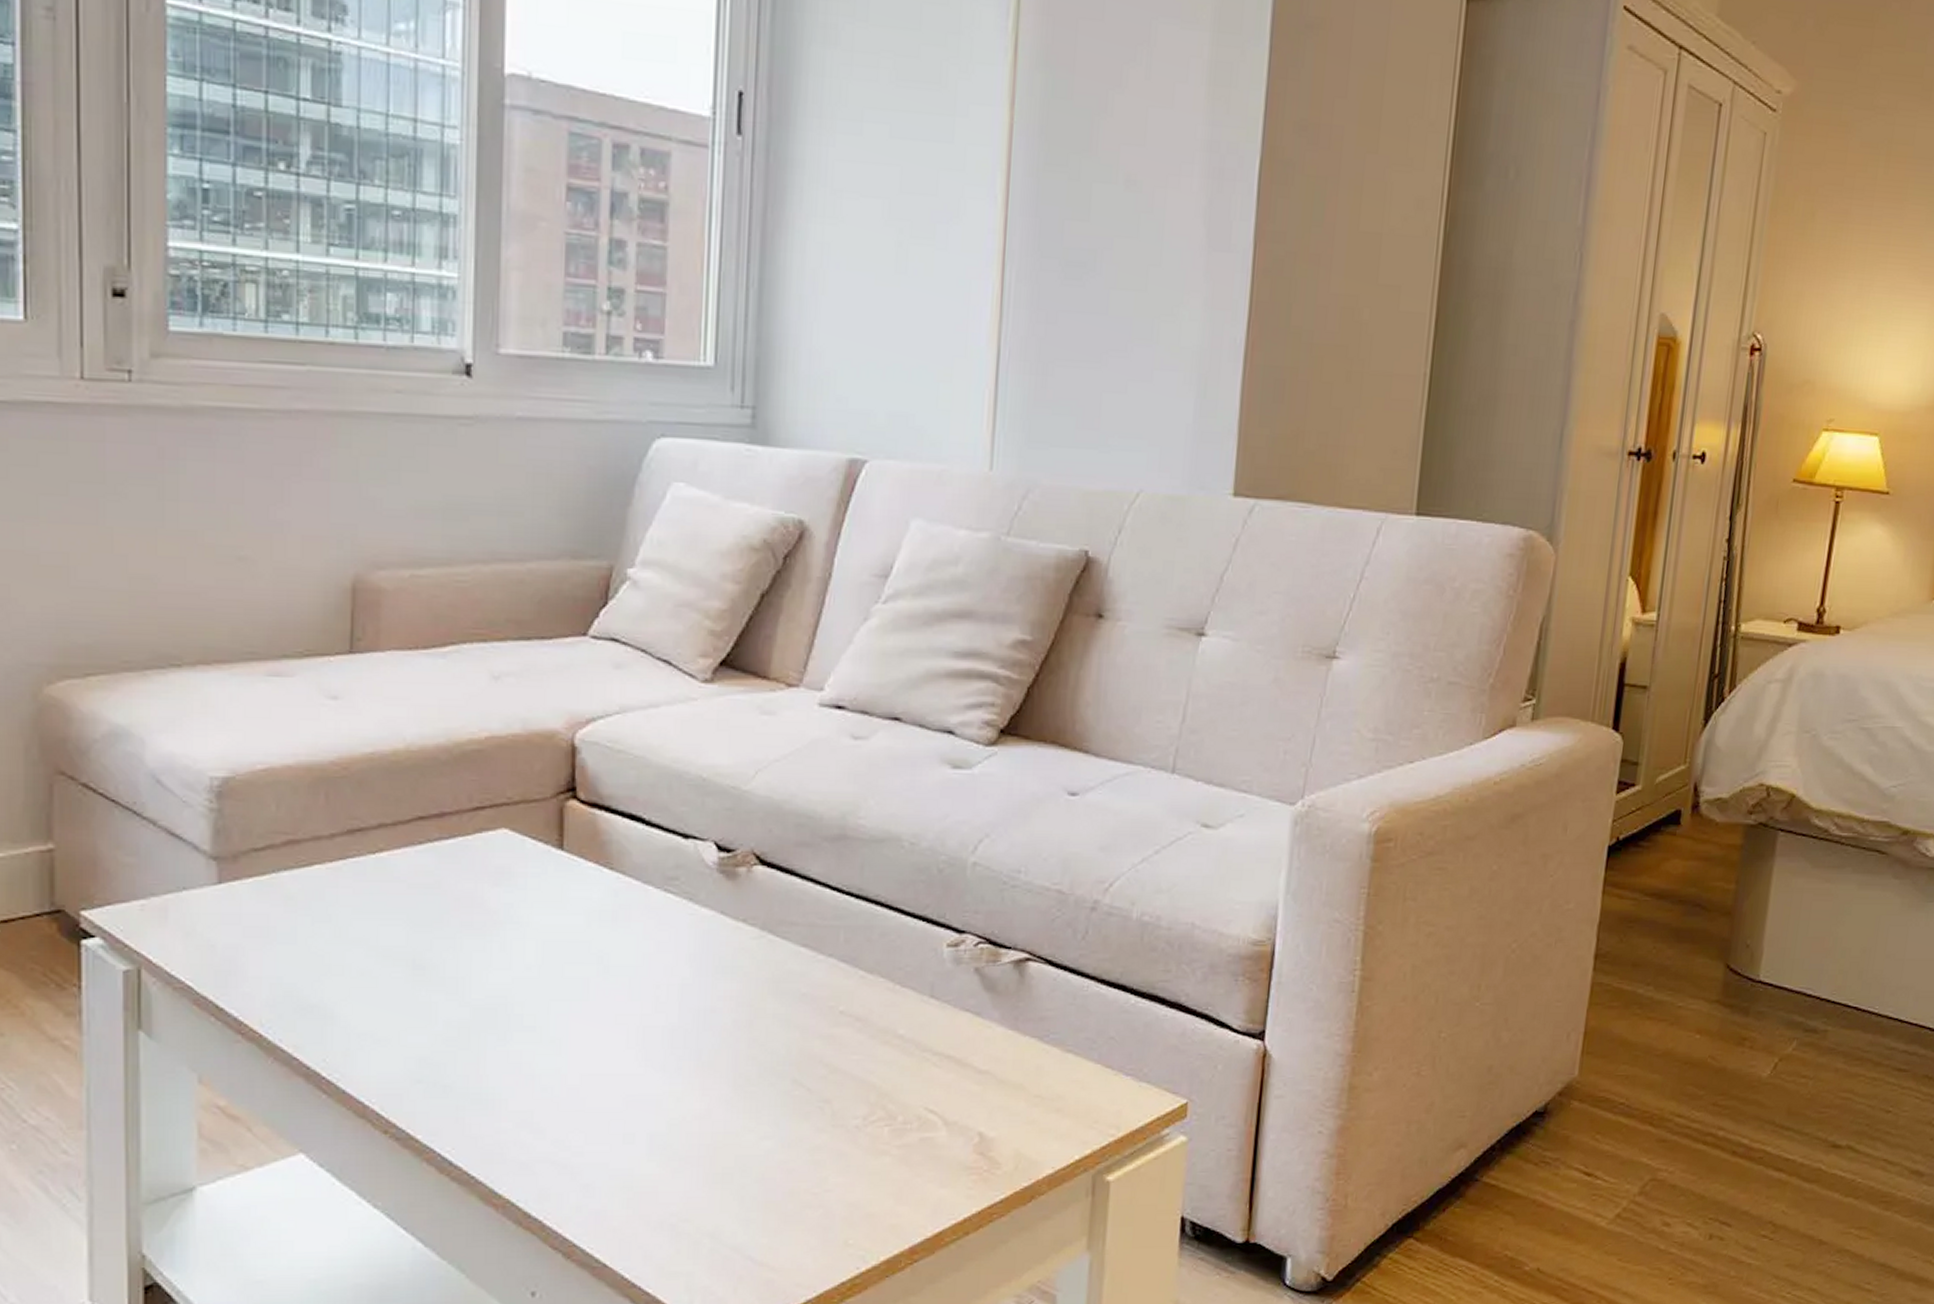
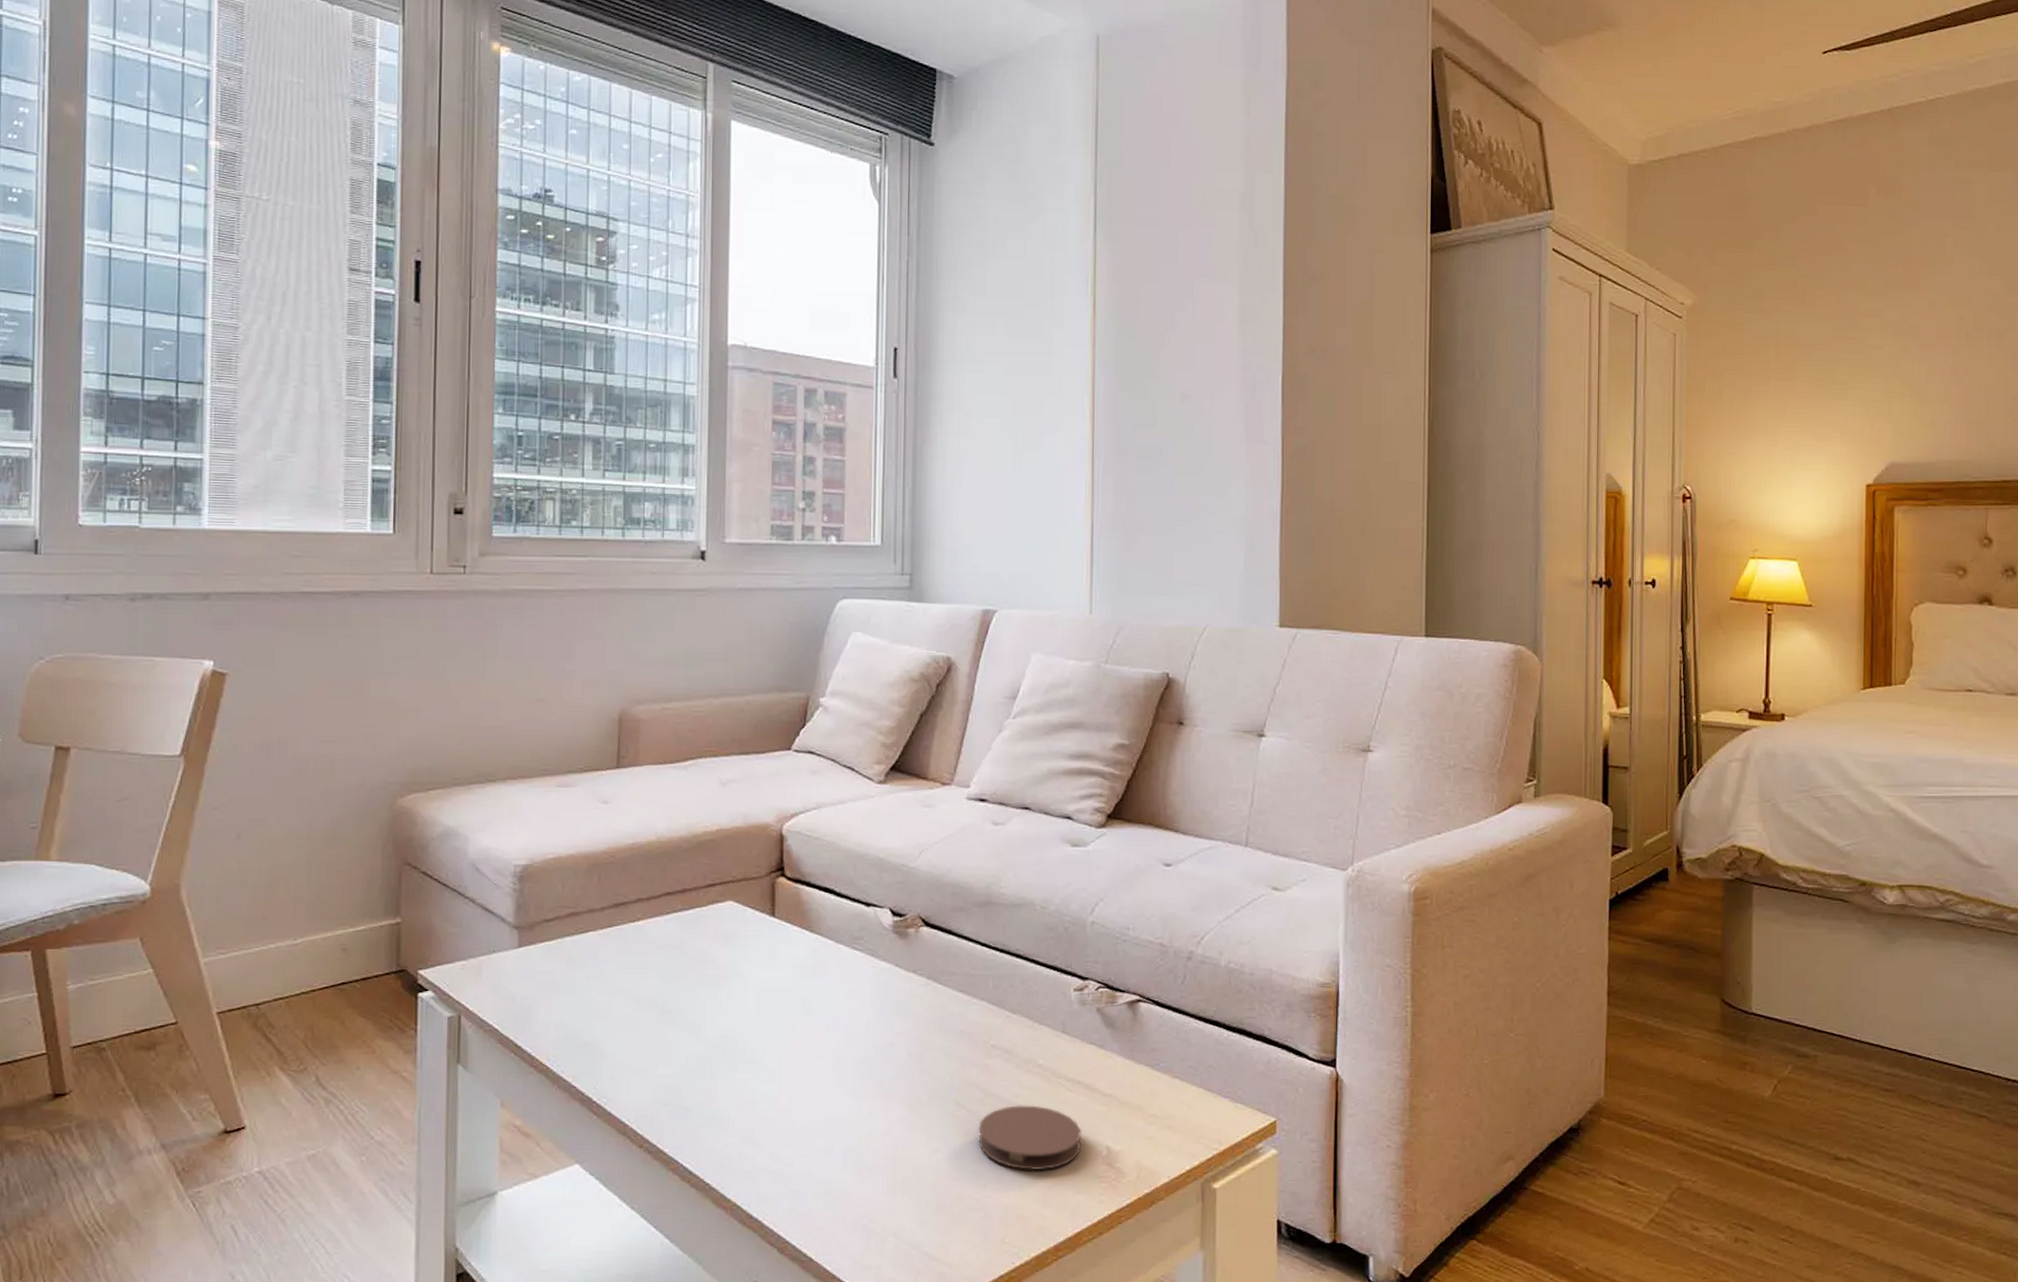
coaster: none [819,1083,950,1161] -> present [978,1105,1082,1171]

